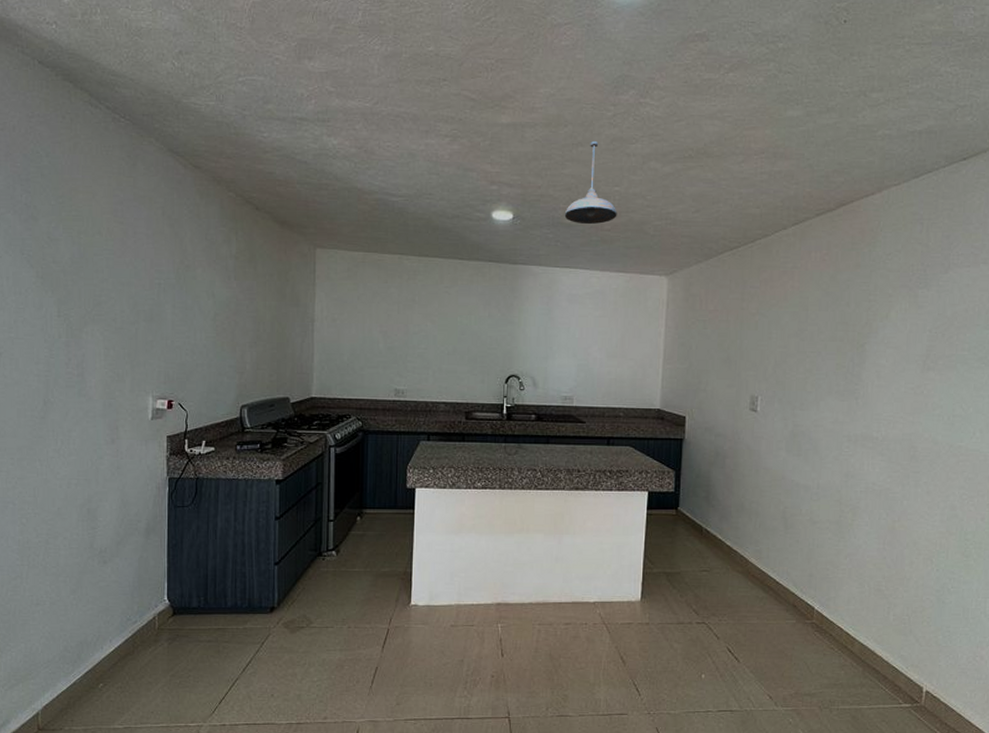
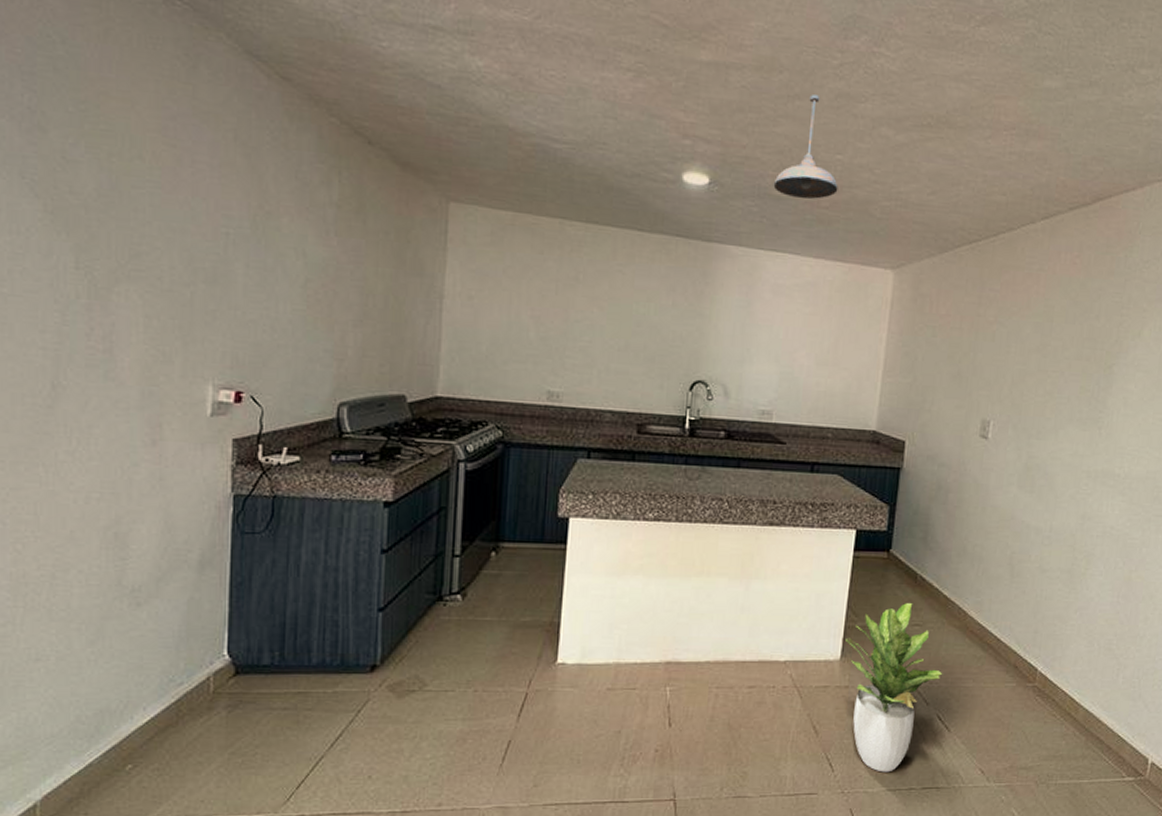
potted plant: none [643,552,730,697] -> present [844,603,943,773]

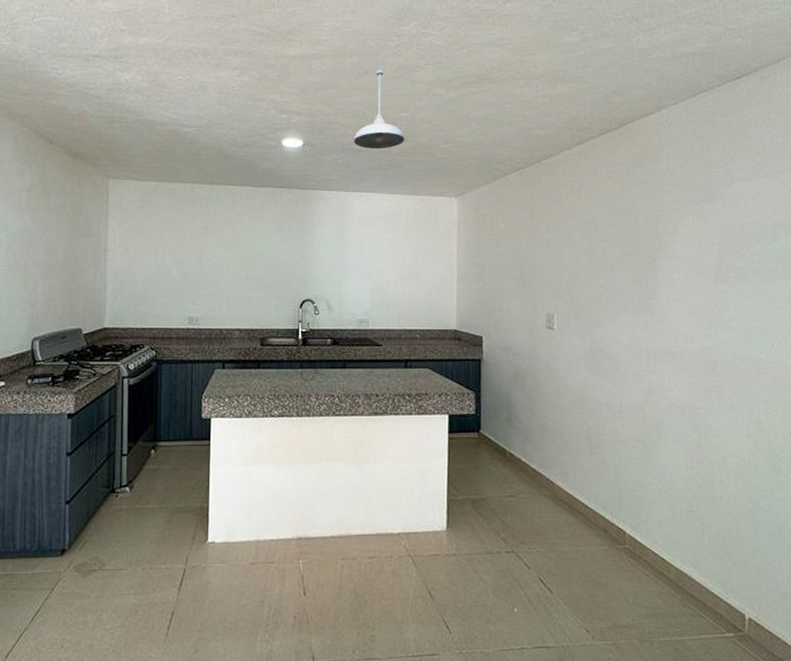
potted plant: present [844,603,943,773] -> none [448,477,540,633]

